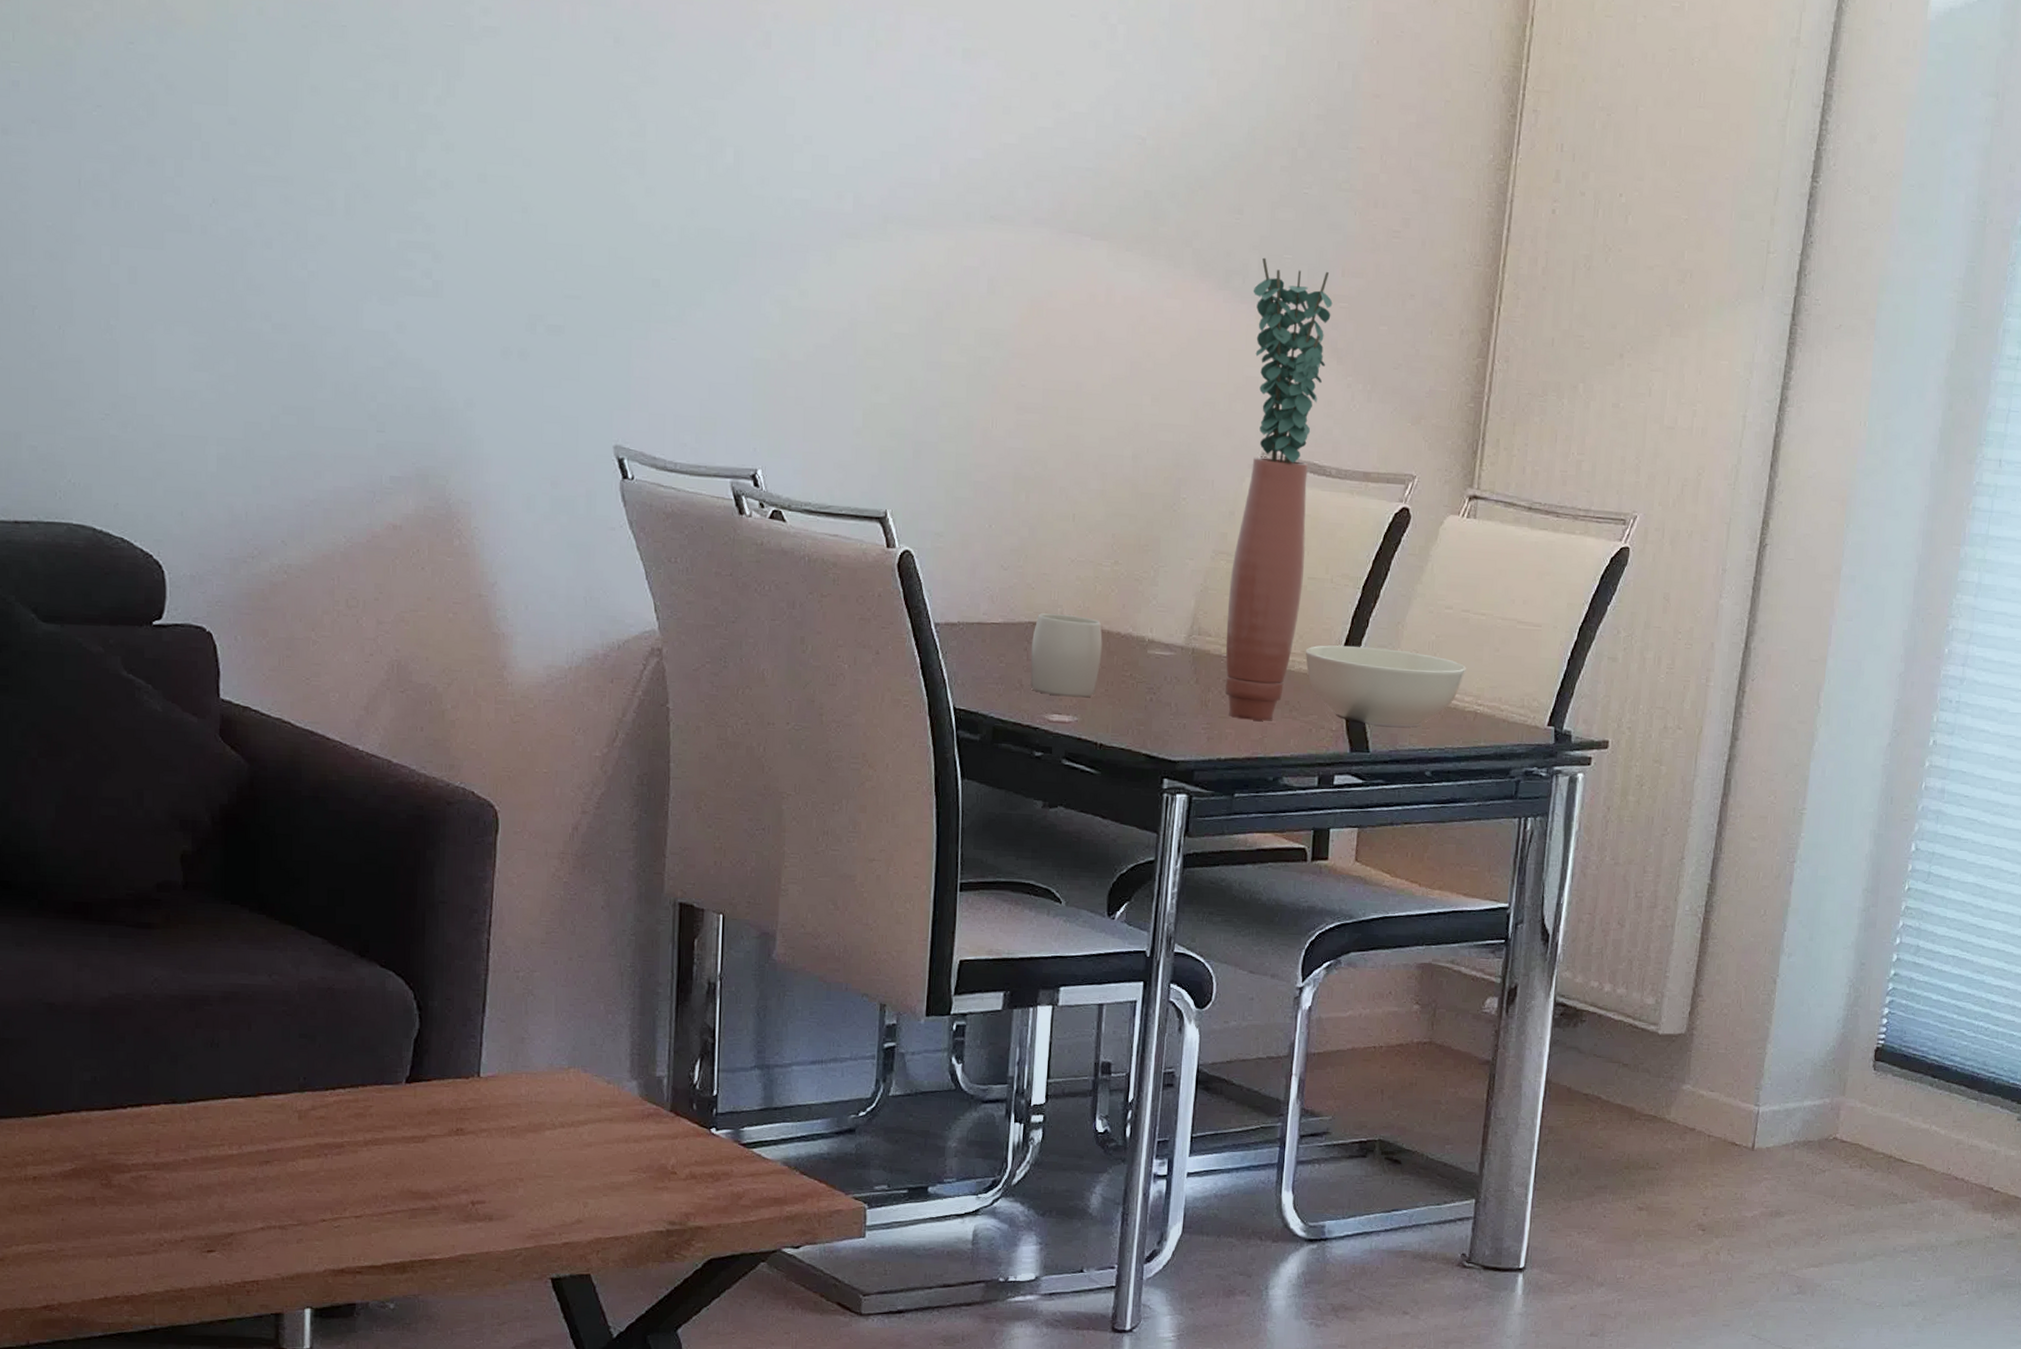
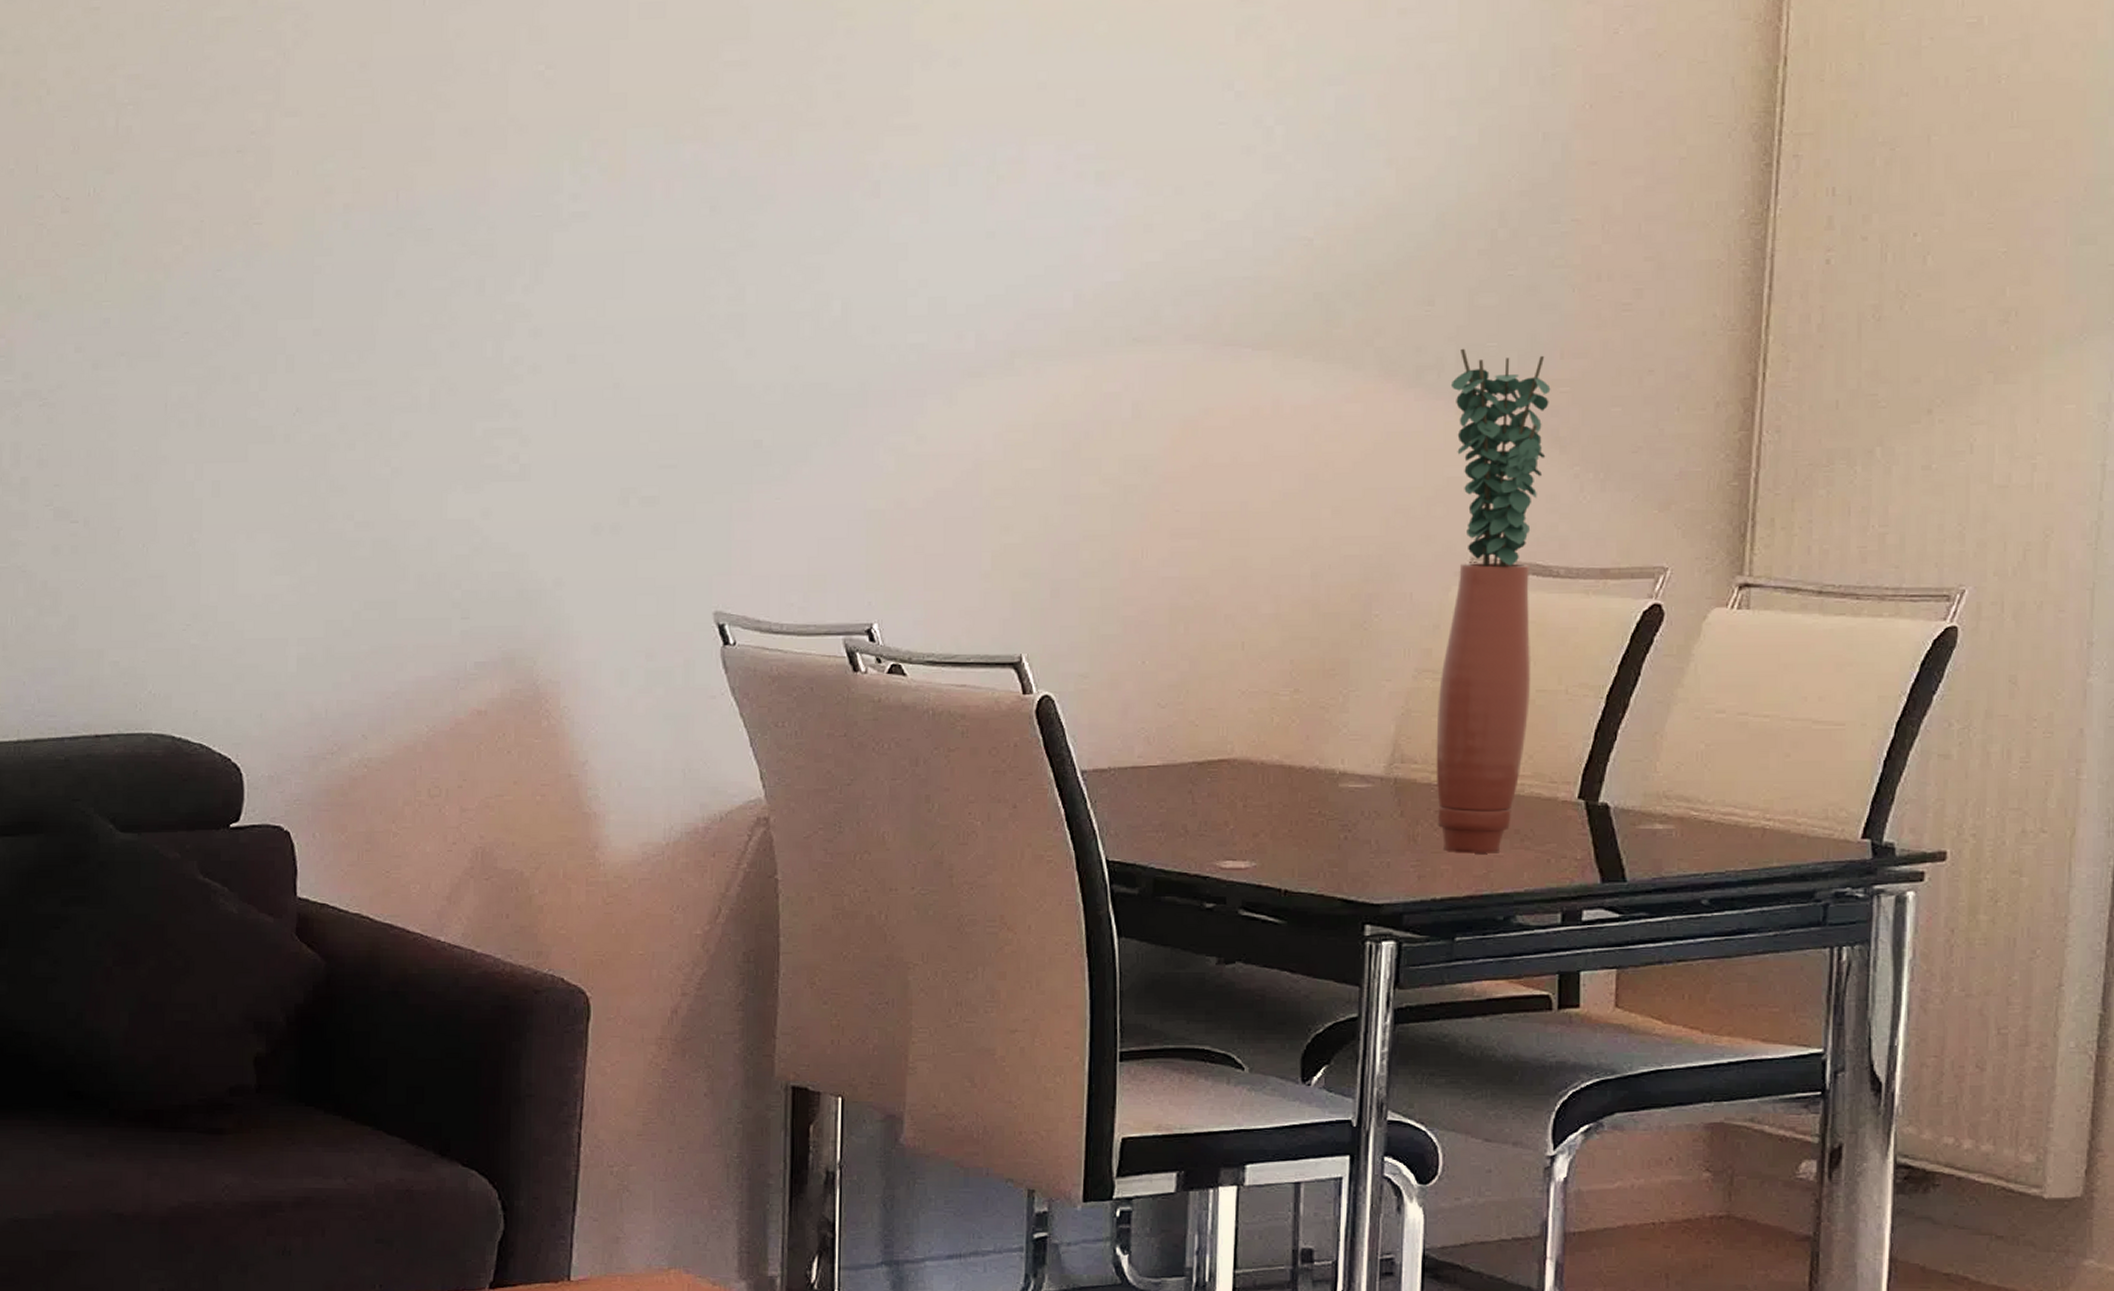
mug: present [1030,613,1103,698] -> none [1196,750,1283,841]
bowl: present [1305,645,1467,728] -> none [1537,762,1748,852]

